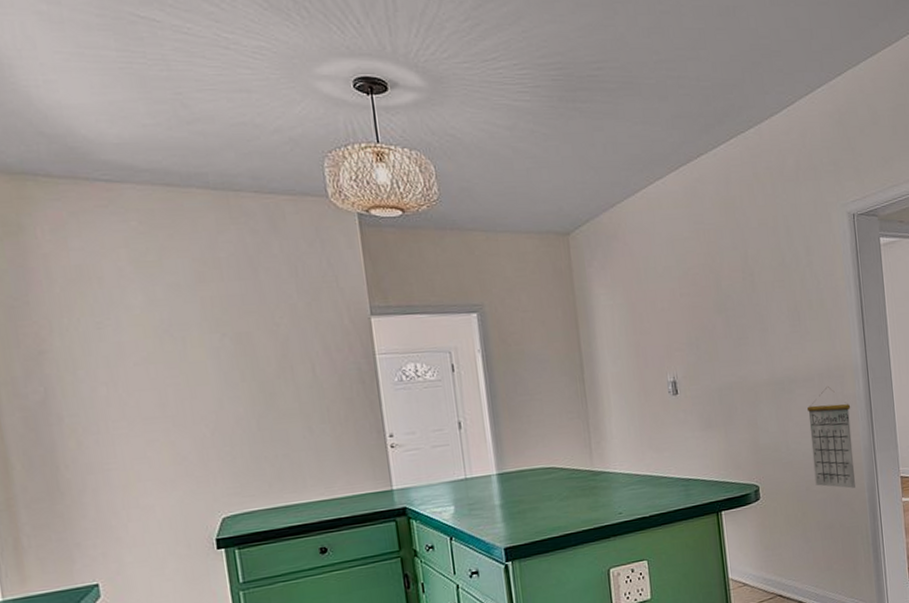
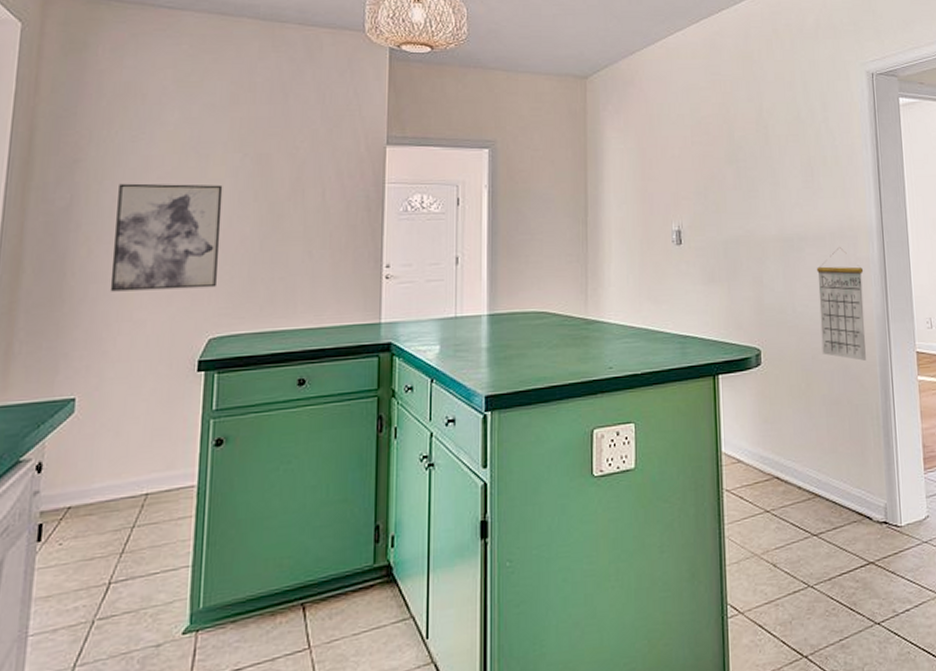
wall art: none [94,367,220,481] -> present [110,183,223,292]

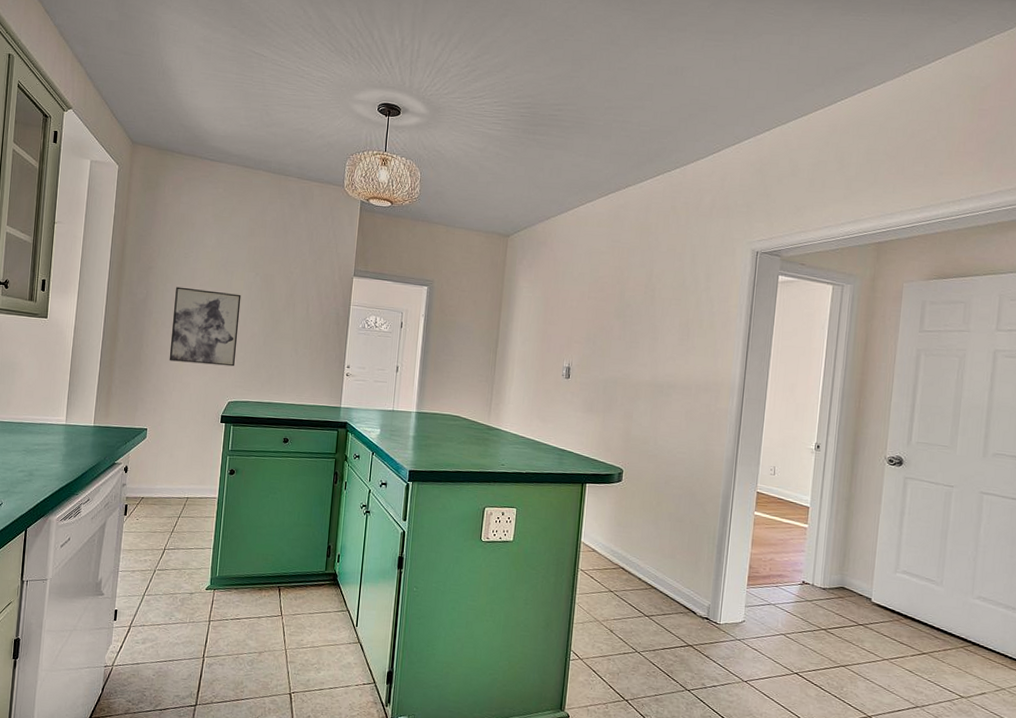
calendar: present [816,247,866,361] -> none [674,397,721,492]

